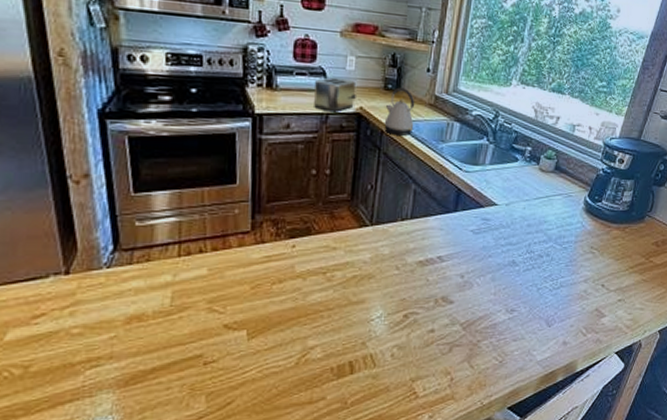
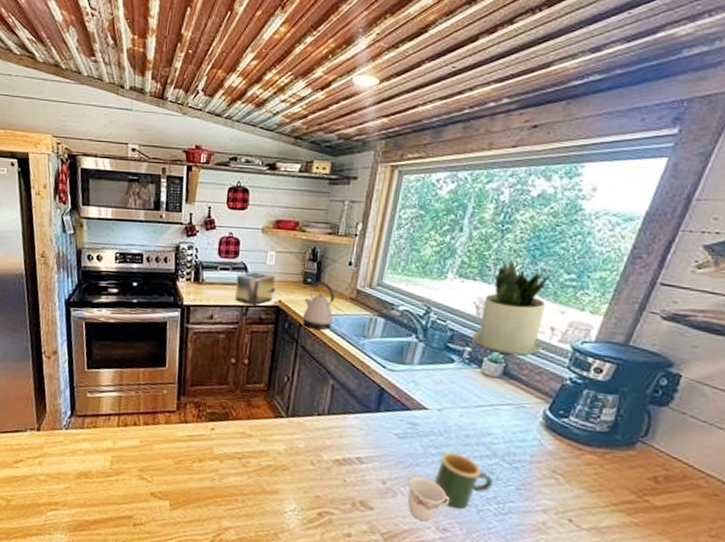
teacup: none [482,266,517,305] -> present [407,476,451,521]
mug: none [503,240,549,291] -> present [434,451,493,510]
planter: none [531,69,591,152] -> present [472,260,554,356]

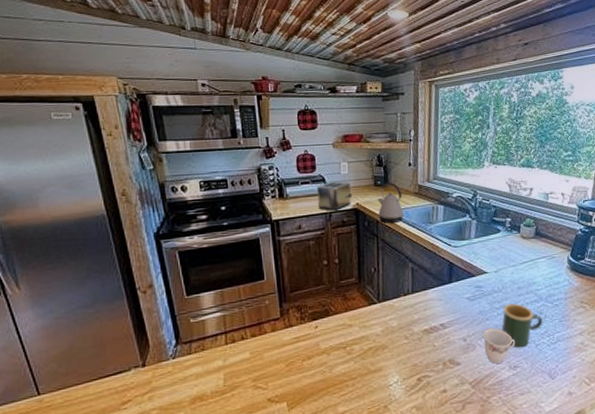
planter: present [472,260,554,356] -> none [509,146,559,219]

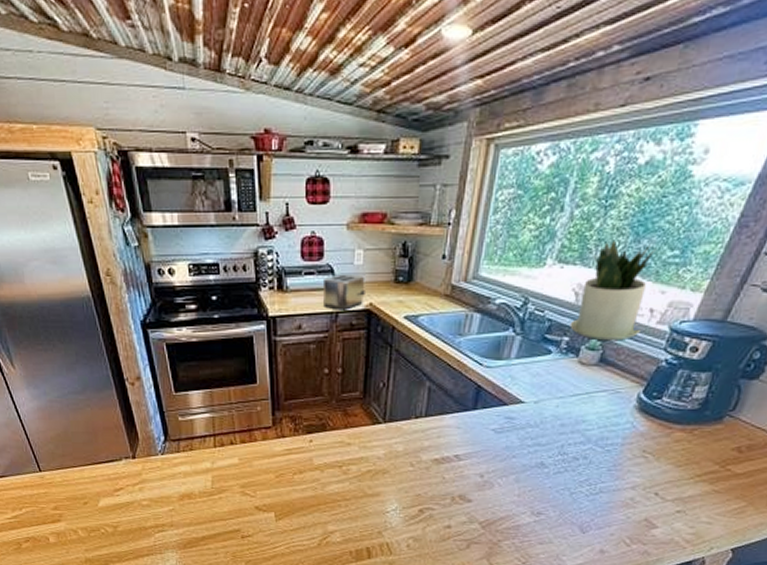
kettle: present [378,182,404,223] -> none [395,279,429,331]
teacup: present [482,328,516,364] -> none [504,467,545,507]
mug: present [501,302,543,348] -> none [529,441,586,494]
planter: none [509,146,559,219] -> present [570,240,657,341]

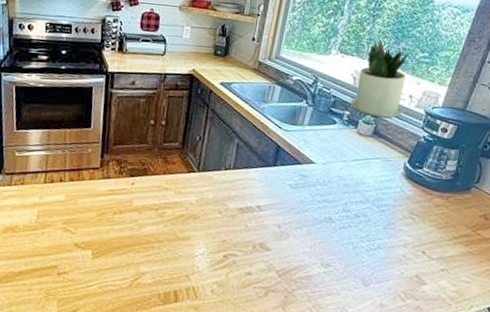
toaster: present [322,274,365,310] -> none [155,44,190,73]

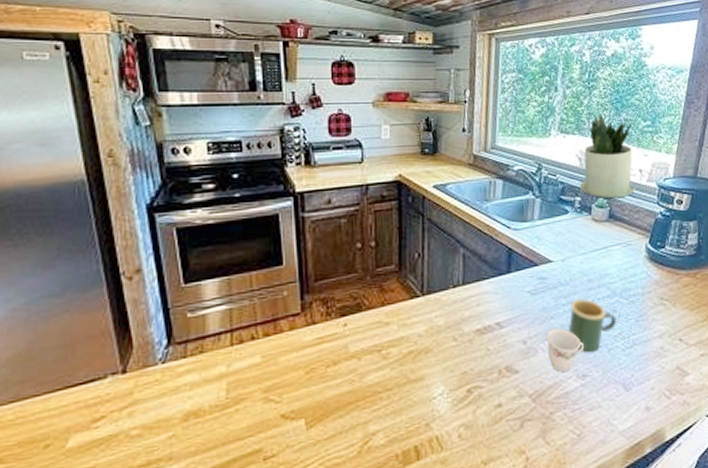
teacup: none [298,220,333,258] -> present [546,328,585,372]
mug: none [319,198,366,247] -> present [568,298,617,353]

